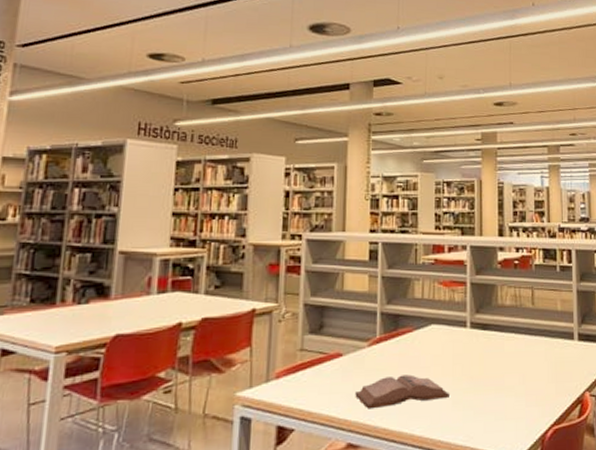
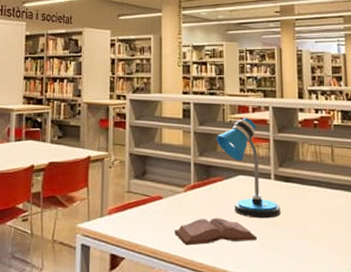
desk lamp: none [407,258,476,373] -> present [216,117,281,219]

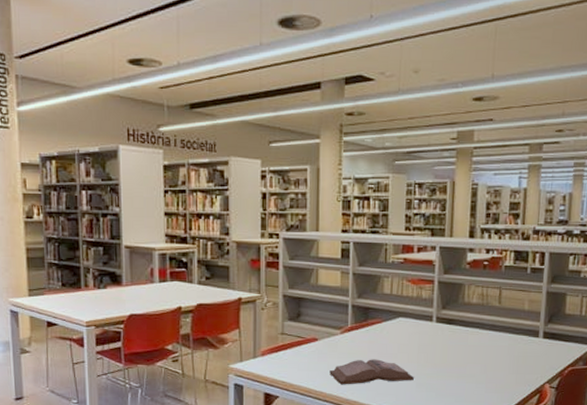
desk lamp: present [216,117,281,219] -> none [376,257,440,360]

